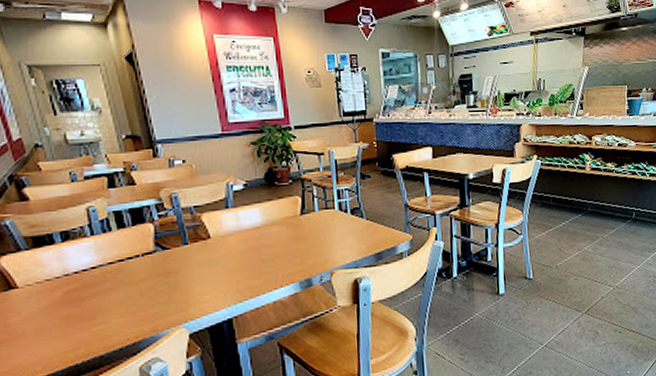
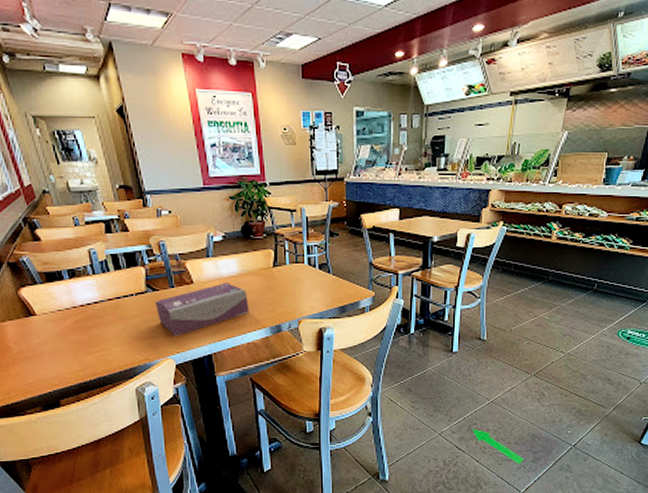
tissue box: none [165,235,275,302] -> present [155,283,249,337]

